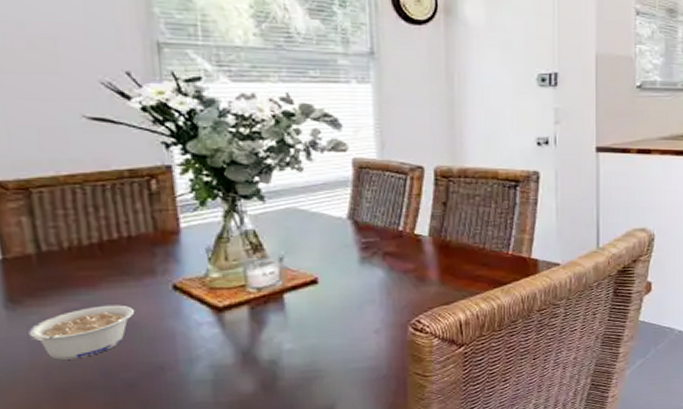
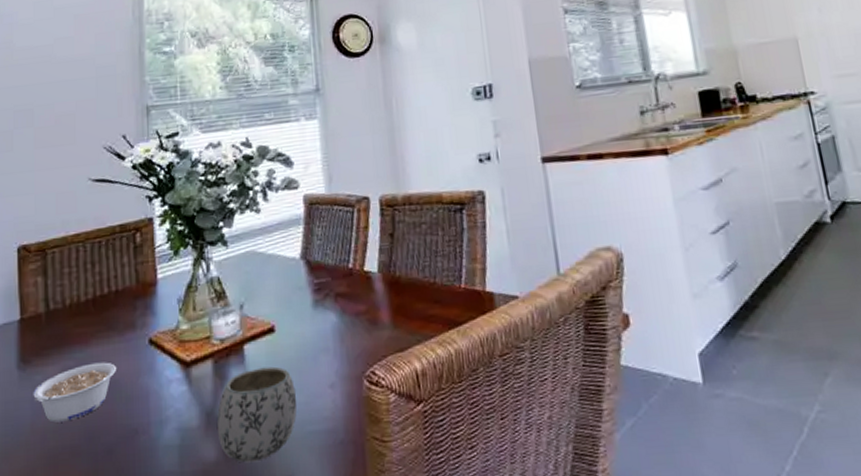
mug: none [254,313,341,394] -> present [216,366,297,463]

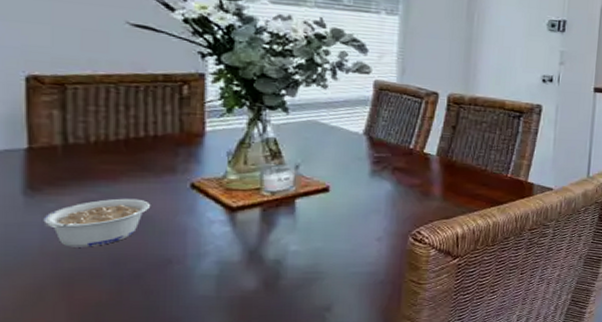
mug: present [216,366,297,463] -> none [259,219,344,293]

